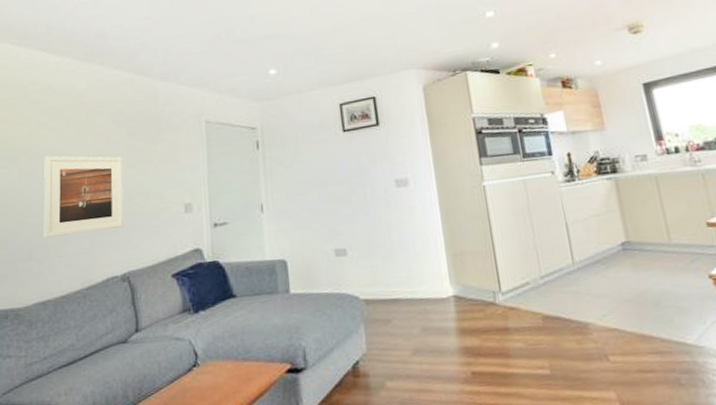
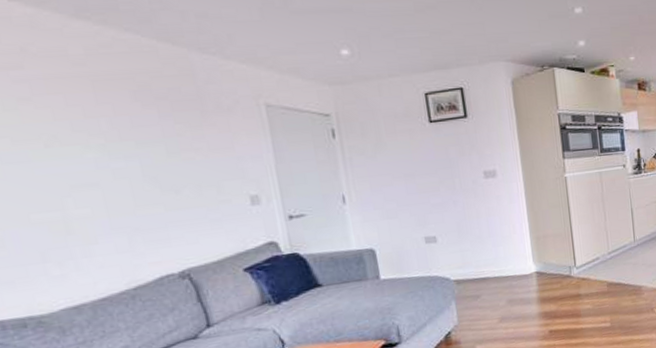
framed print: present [43,155,124,238] -> none [37,138,174,237]

